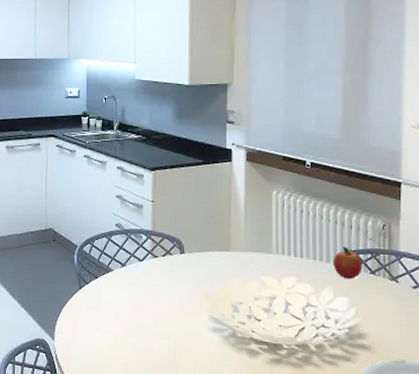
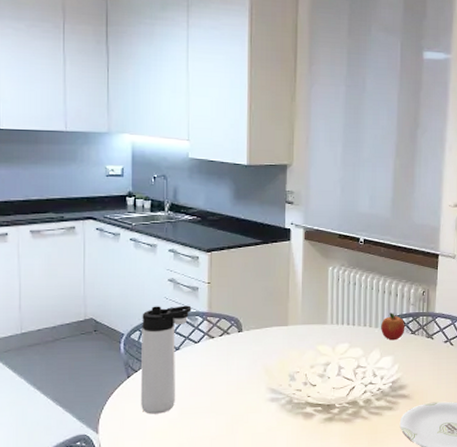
thermos bottle: none [91,221,137,329] -> present [141,305,192,414]

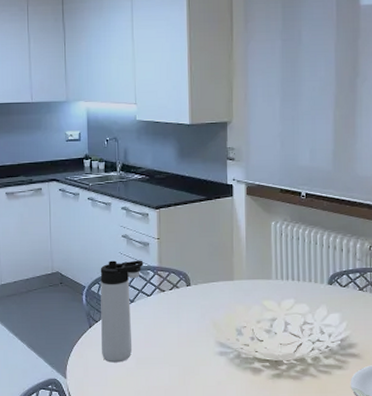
fruit: present [381,313,405,341] -> none [327,268,352,297]

